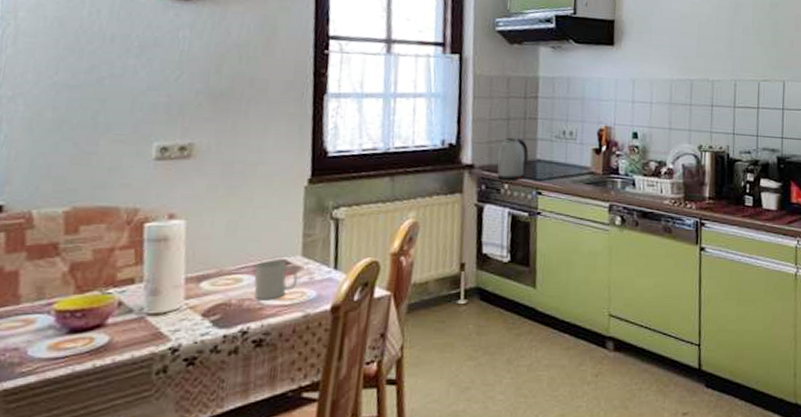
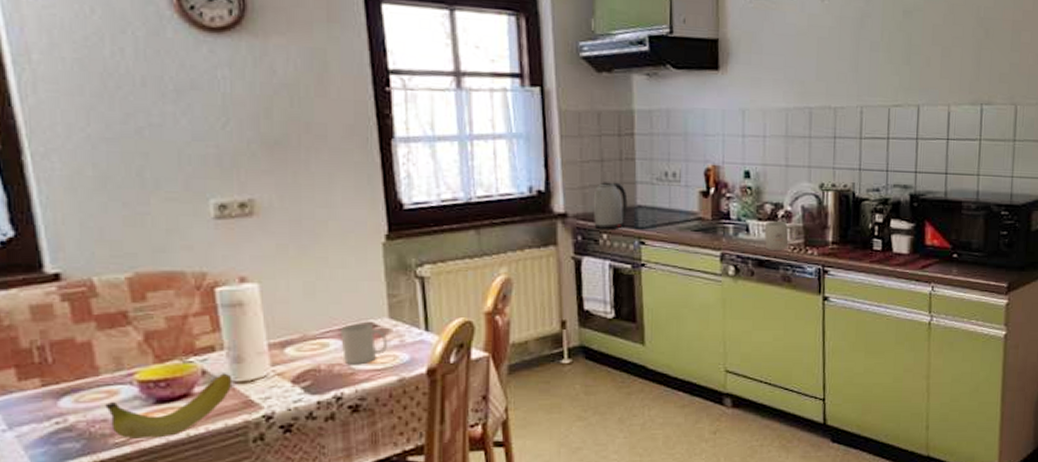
fruit: none [19,305,147,370] -> present [105,373,233,440]
mug: none [648,177,678,205] -> present [764,221,797,252]

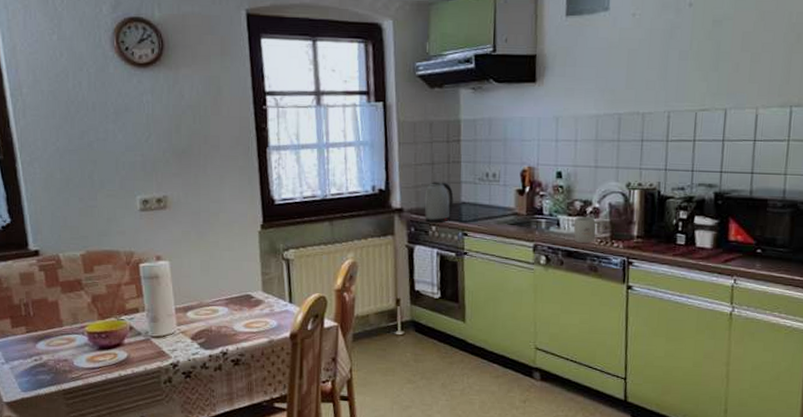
fruit: present [105,373,233,440] -> none [66,329,150,376]
mug: present [341,323,387,365] -> none [227,294,261,328]

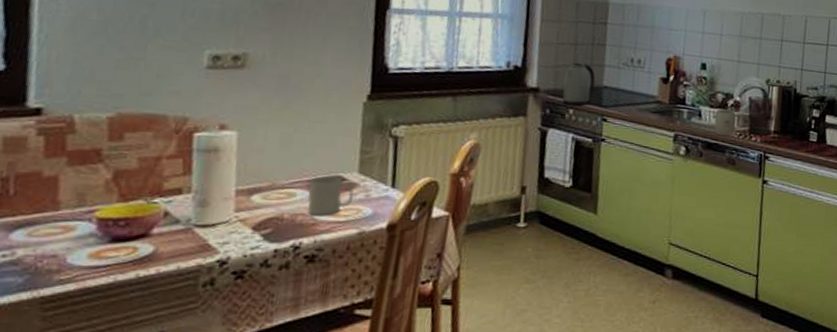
mug: none [227,294,261,328] -> present [306,175,354,217]

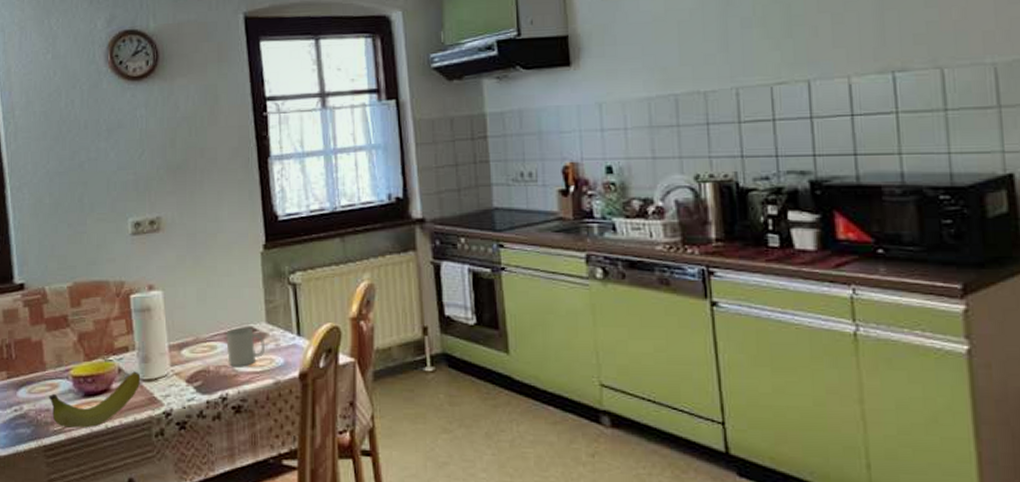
fruit: none [58,216,194,278] -> present [49,371,141,429]
kettle: present [562,62,596,106] -> none [449,185,484,234]
mug: present [714,109,744,137] -> none [633,219,672,251]

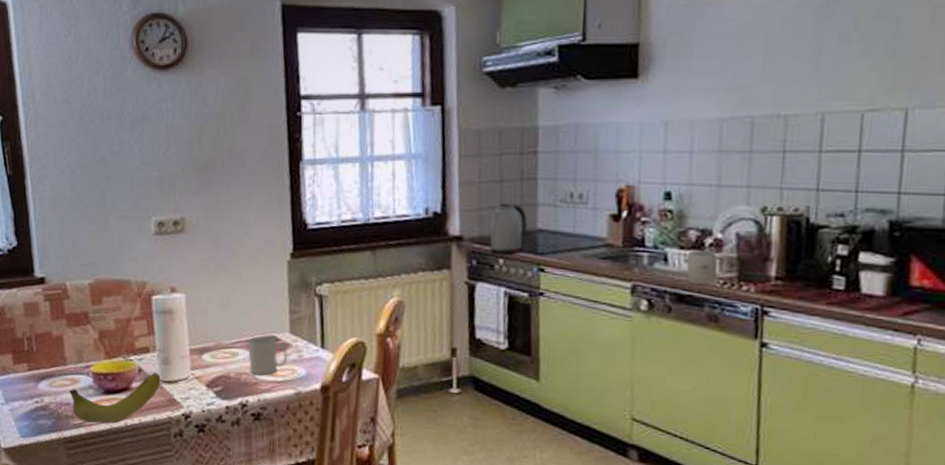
kettle: none [449,185,484,234] -> present [489,203,528,255]
mug: none [633,219,672,251] -> present [686,250,729,286]

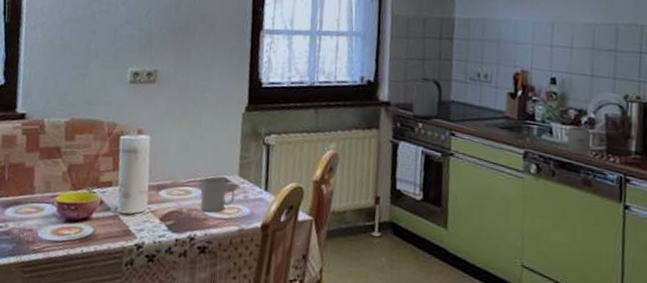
fruit: present [69,372,161,424] -> none [33,204,120,250]

